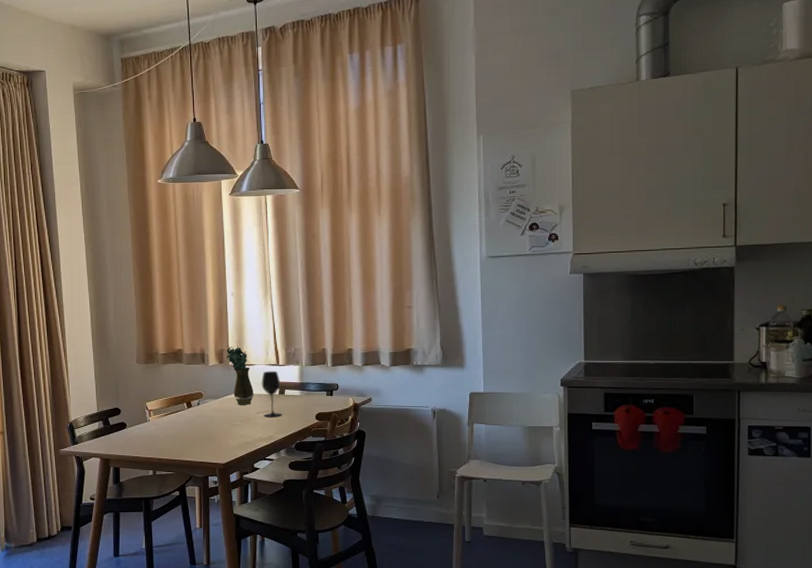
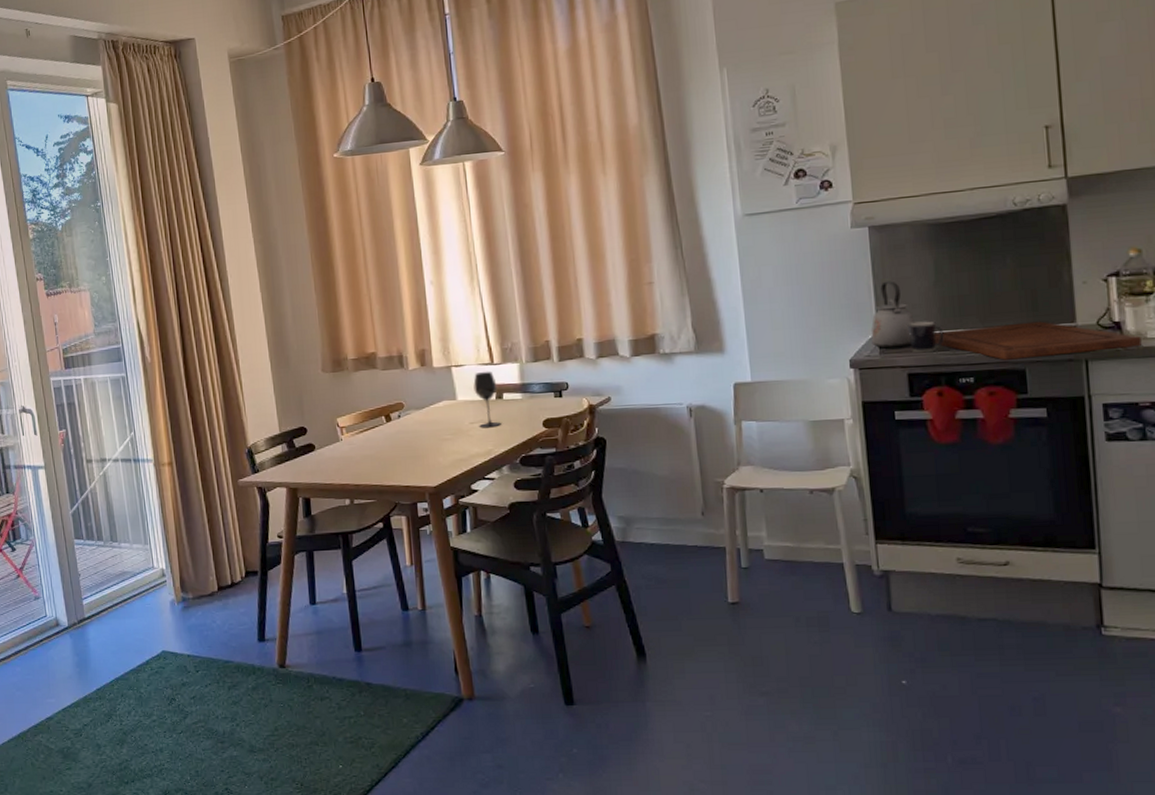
vase: present [227,345,254,405] -> none [428,344,466,415]
kettle: none [579,318,613,373] -> present [871,281,914,350]
mug: none [607,352,634,378] -> present [907,321,944,354]
cutting board: none [626,358,780,387] -> present [934,321,1142,360]

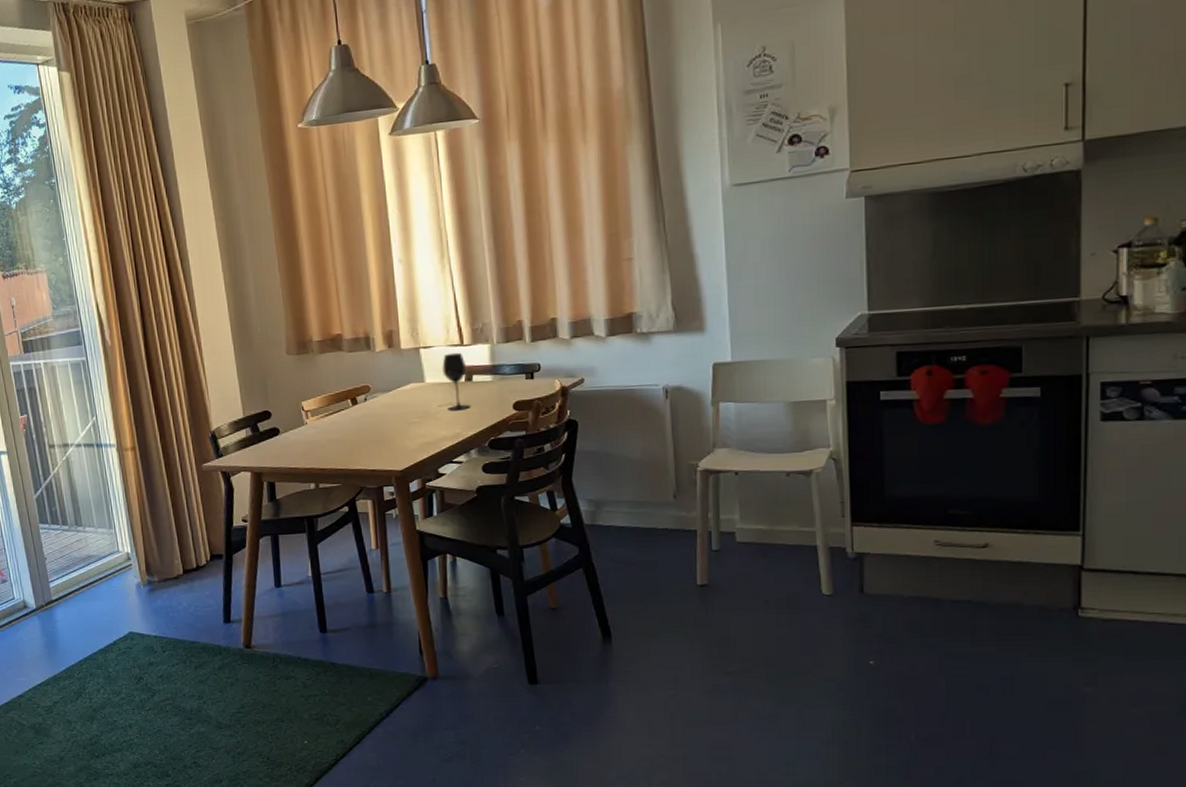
kettle: present [871,281,914,350] -> none [860,254,907,327]
mug: present [907,321,944,354] -> none [899,296,938,331]
cutting board: present [934,321,1142,360] -> none [927,296,1148,337]

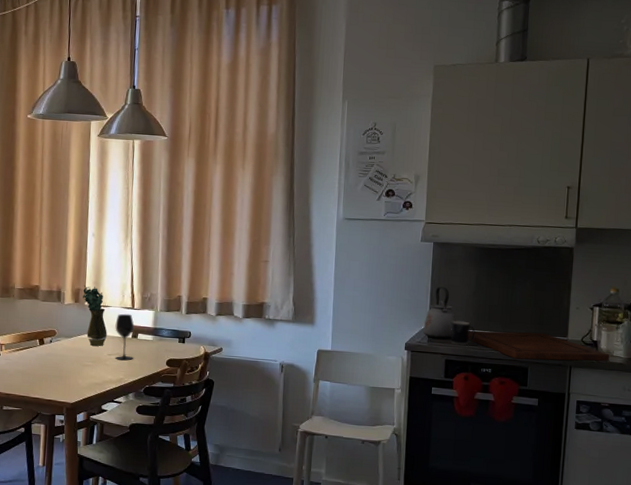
vase: none [396,325,434,398] -> present [83,285,107,346]
kettle: none [860,254,907,327] -> present [423,286,456,340]
mug: none [899,296,938,331] -> present [450,320,475,346]
cutting board: none [927,296,1148,337] -> present [467,331,610,362]

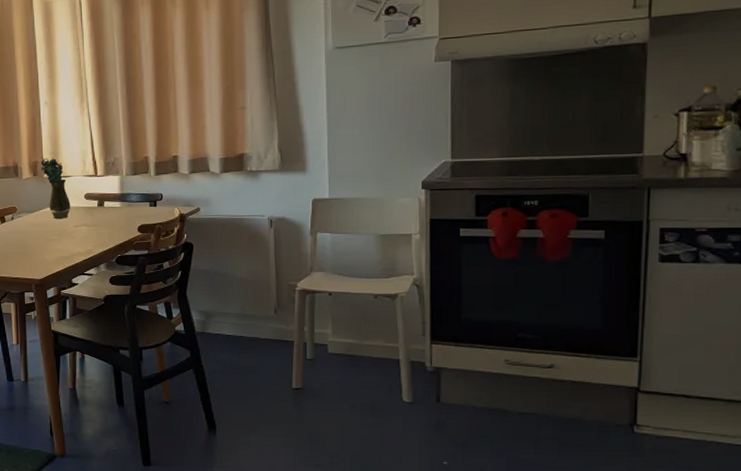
wineglass: present [115,313,135,361] -> none [78,182,101,231]
kettle: present [423,286,456,340] -> none [444,111,487,173]
mug: present [450,320,475,346] -> none [479,148,514,177]
cutting board: present [467,331,610,362] -> none [504,151,705,186]

